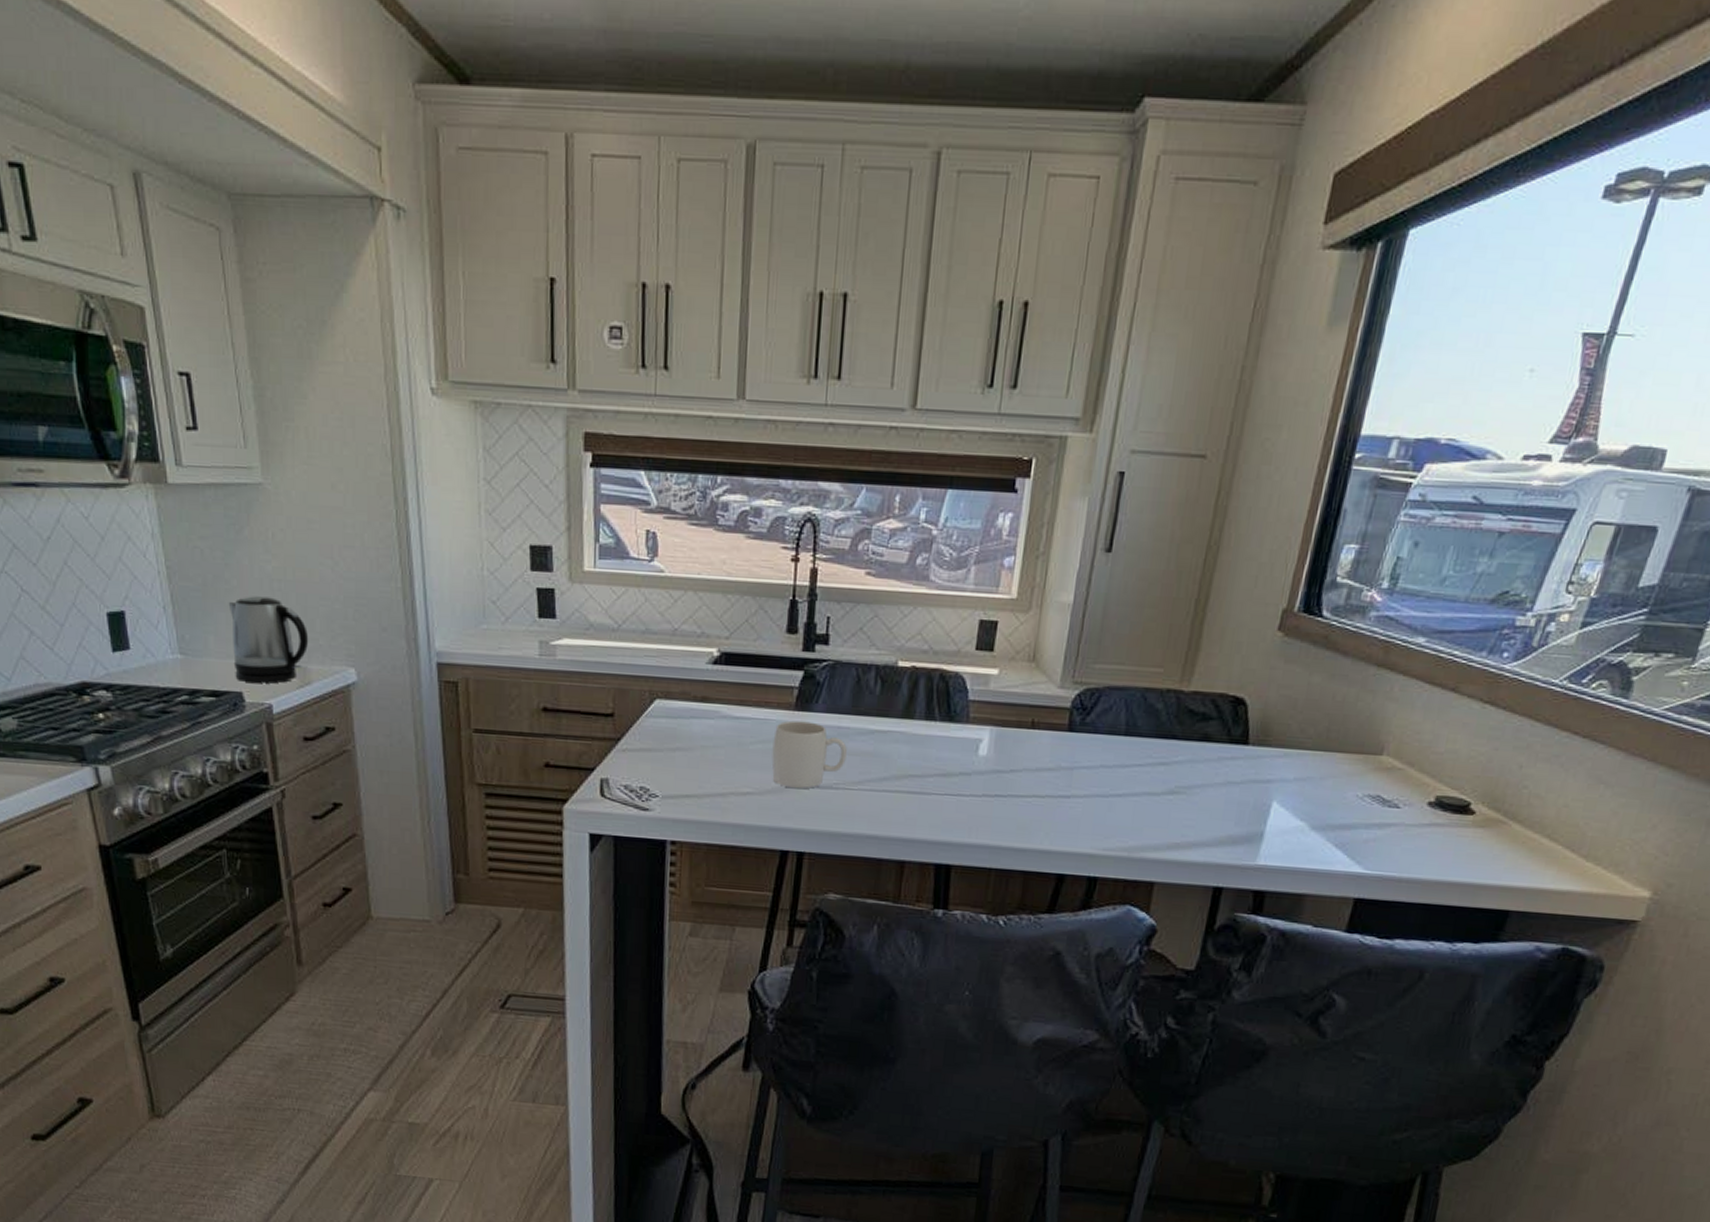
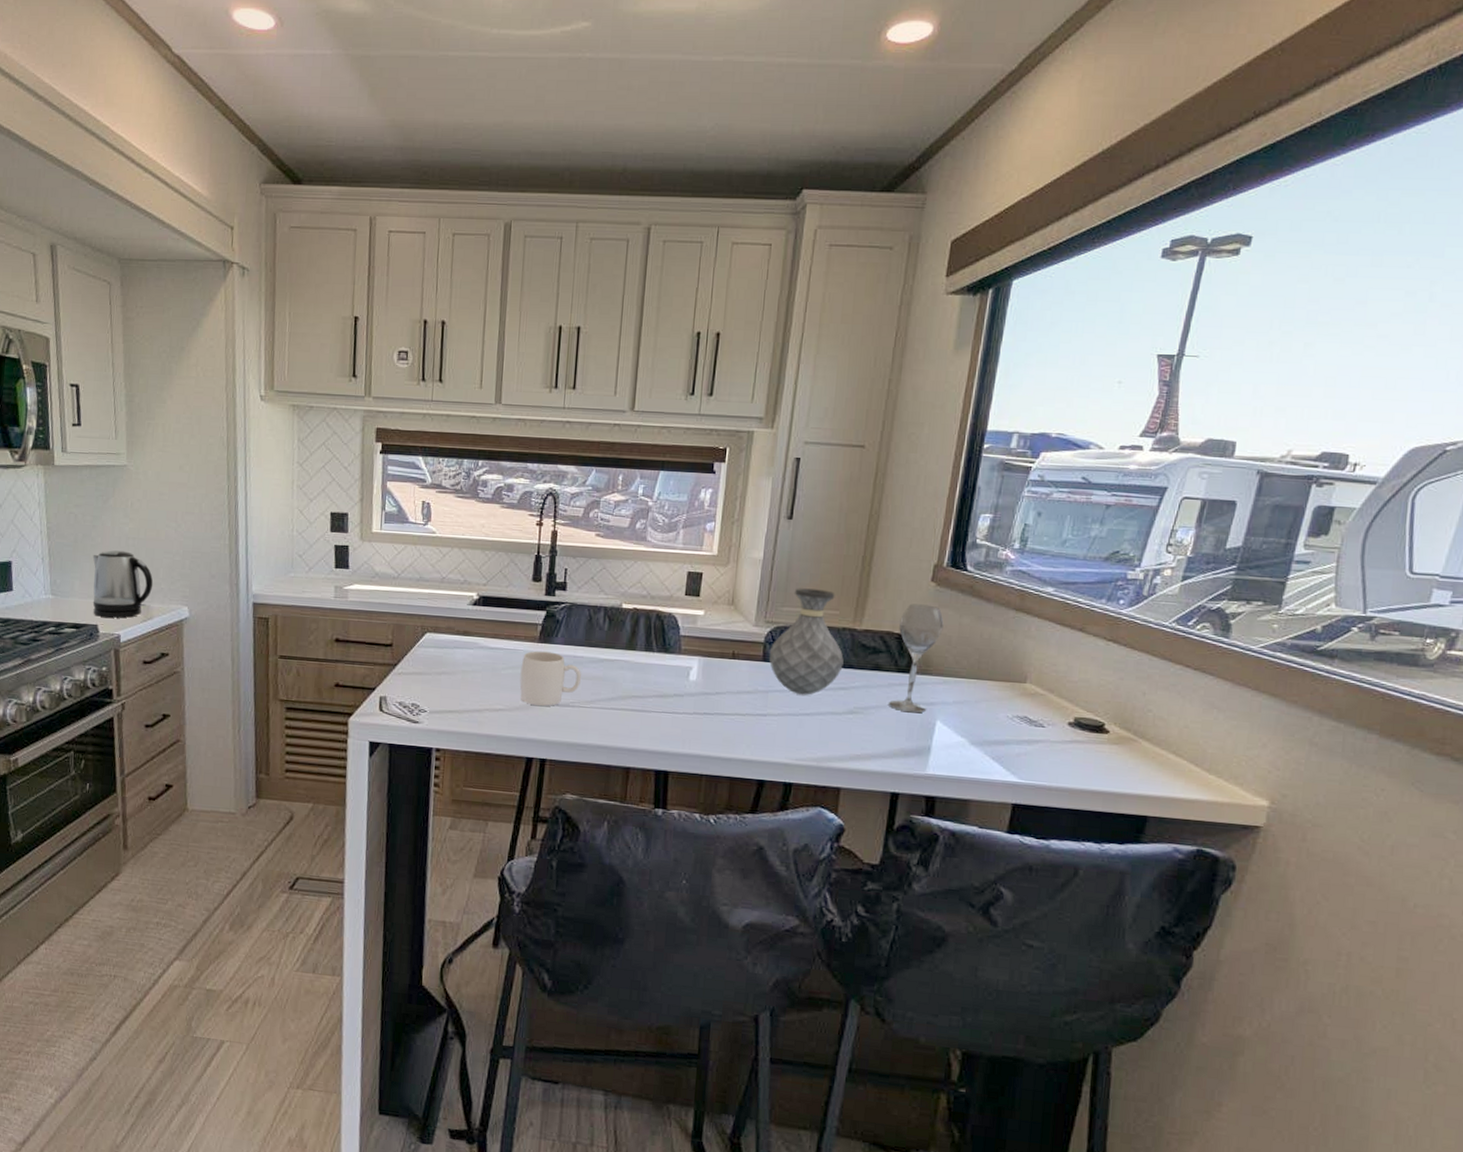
vase: none [1075,640,1166,772] -> present [769,588,844,695]
wineglass: none [1217,658,1290,793] -> present [889,604,944,714]

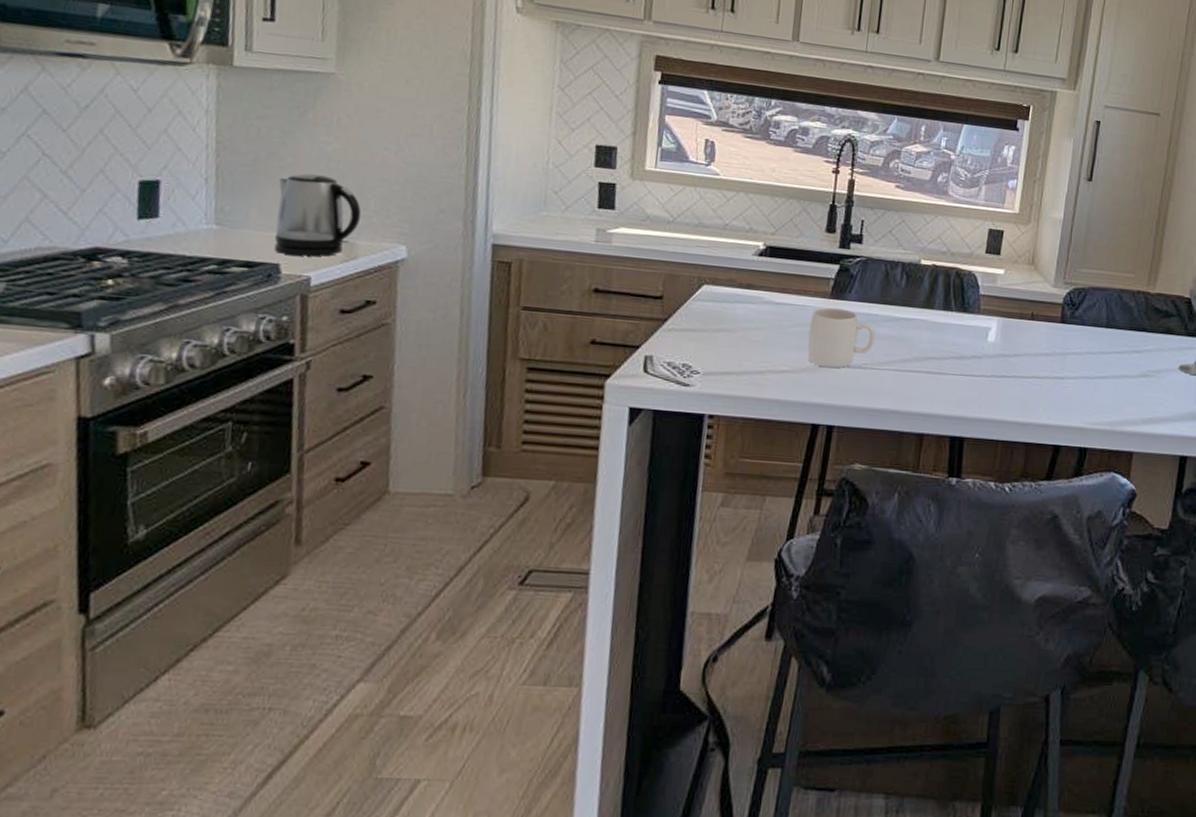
vase: present [769,588,844,695] -> none [1067,250,1138,358]

